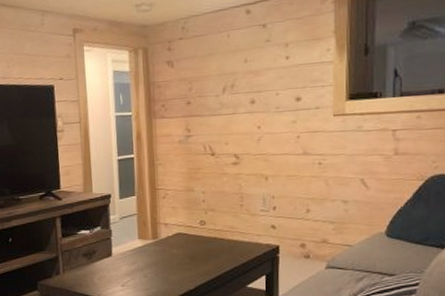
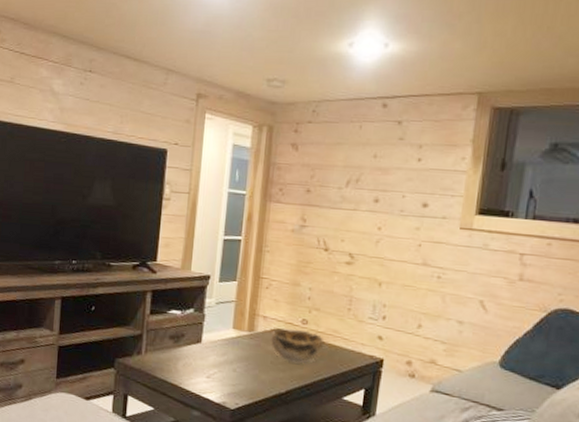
decorative bowl: none [174,231,223,262] -> present [271,328,324,364]

